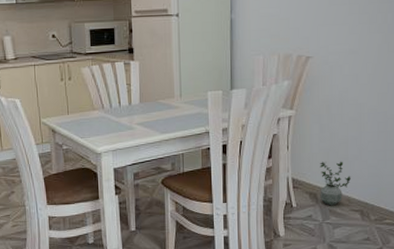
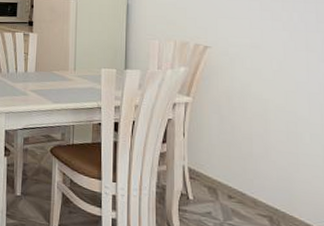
potted plant: present [320,161,351,206] -> none [220,155,257,206]

